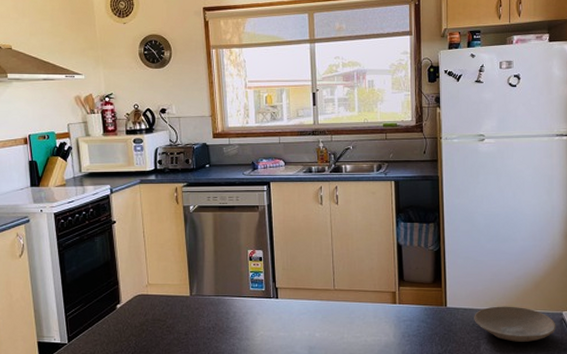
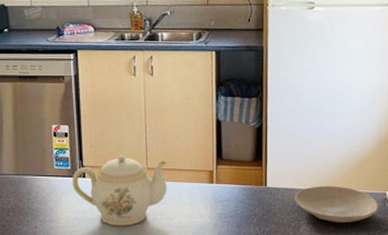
teapot: none [266,277,353,344] -> present [72,155,167,226]

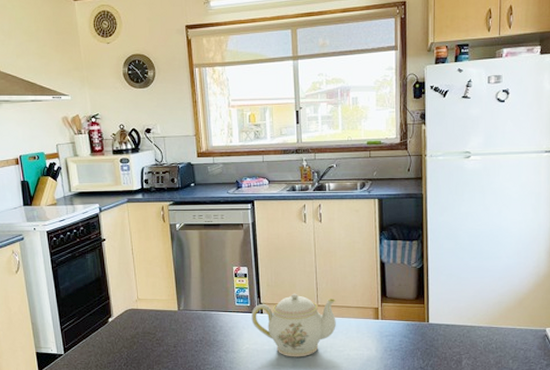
plate: present [294,186,379,223] -> none [456,322,539,357]

